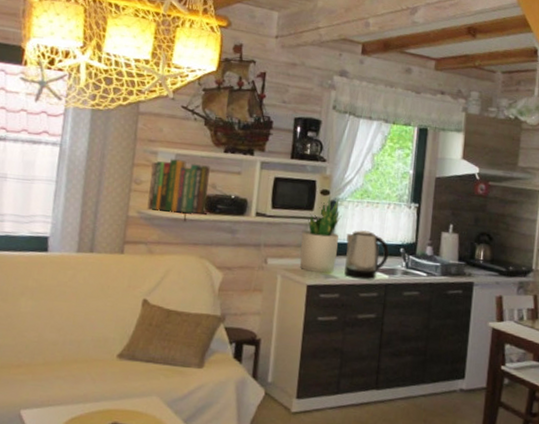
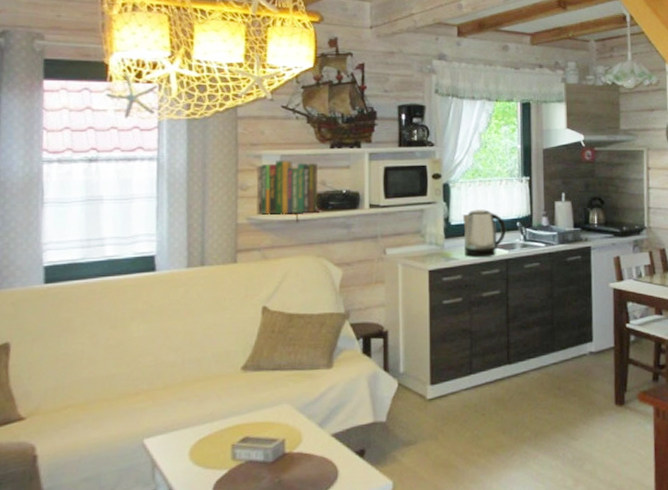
planter: present [299,197,342,273] -> none [417,180,456,257]

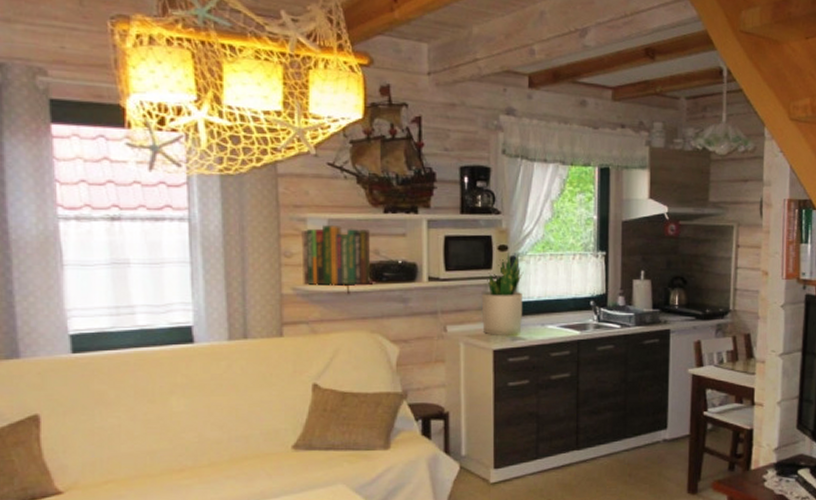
planter: none [417,180,456,257] -> present [481,253,524,335]
kettle: present [462,208,507,259] -> none [530,285,579,339]

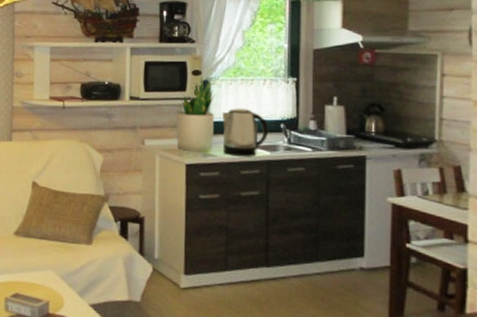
books: present [301,224,371,286] -> none [28,51,83,102]
kettle: none [530,285,579,339] -> present [221,107,269,158]

